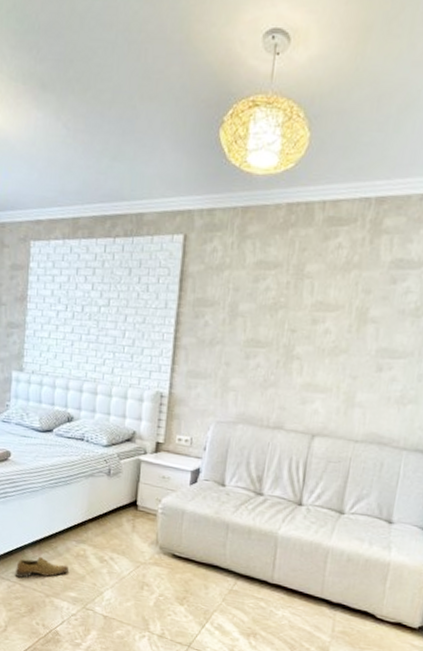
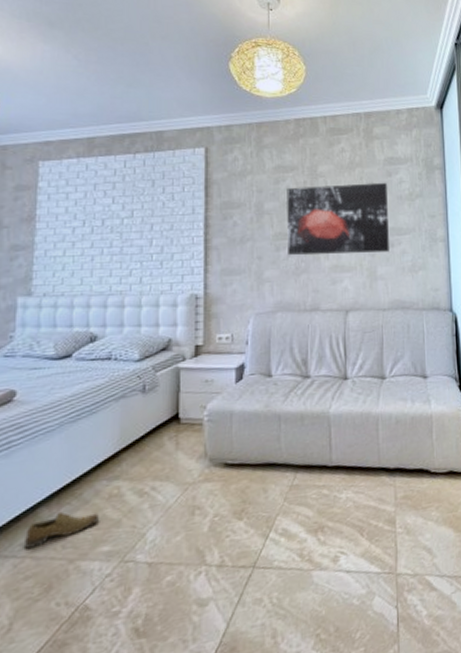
wall art: none [258,288,389,376] -> present [287,182,389,256]

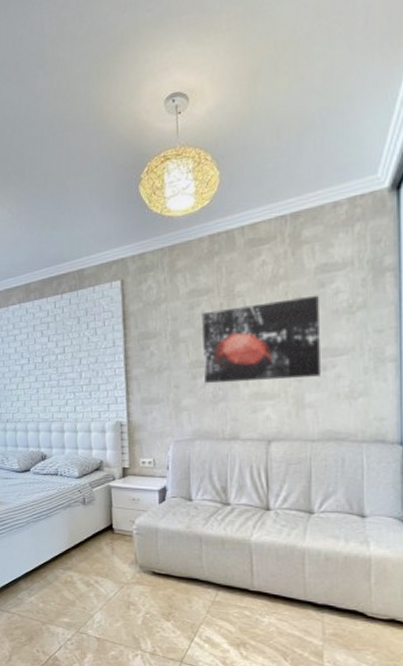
shoe: present [23,511,100,549] -> none [12,586,60,608]

